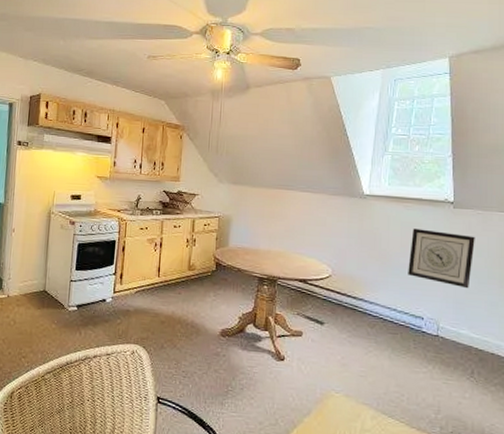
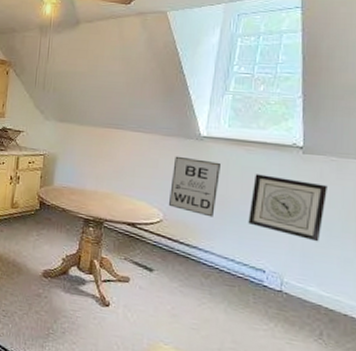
wall art: none [337,214,382,271] -> present [169,156,220,217]

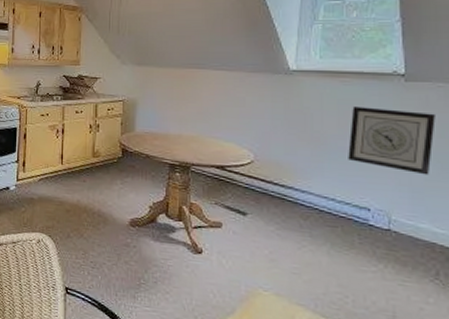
wall art: present [169,156,220,217] -> none [260,93,313,155]

